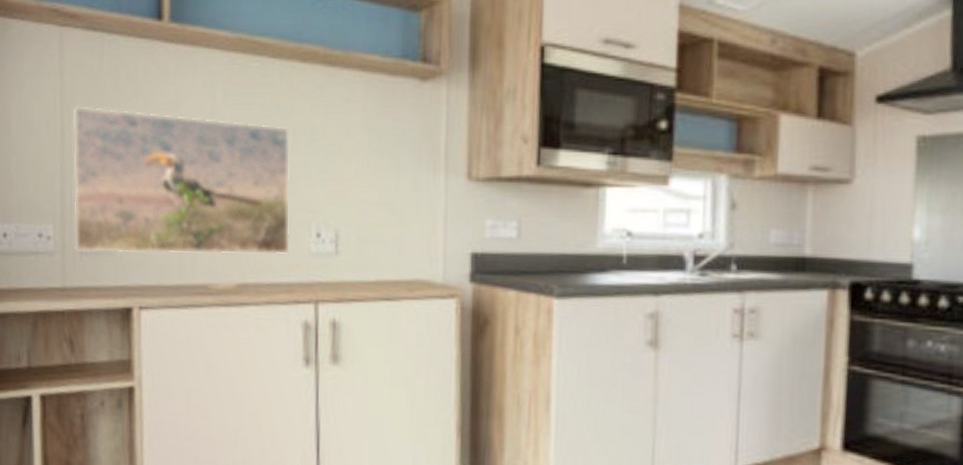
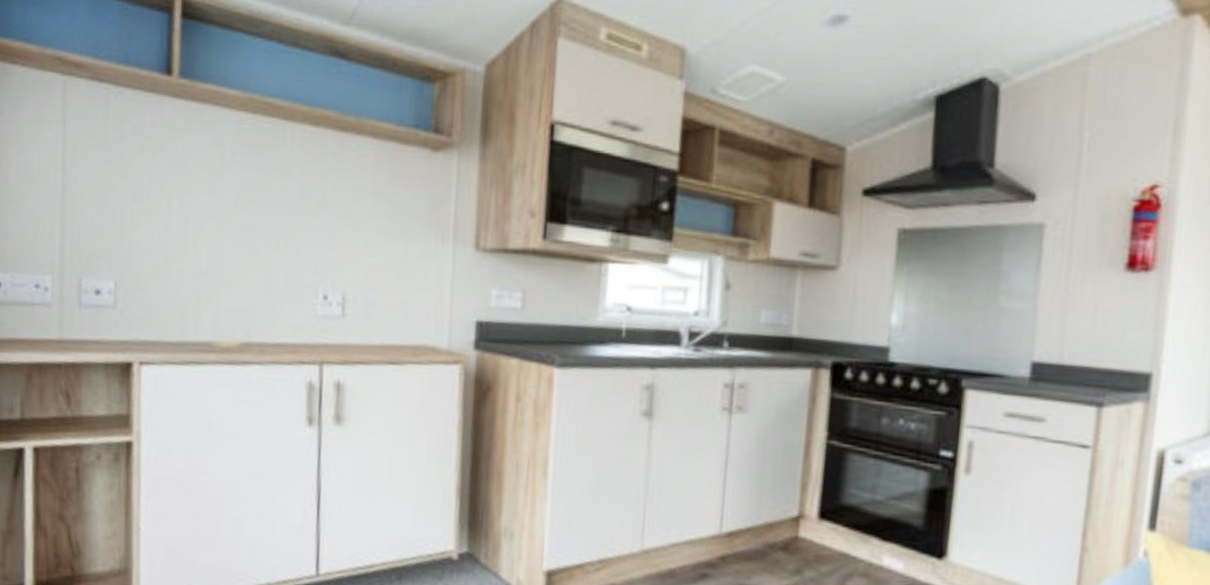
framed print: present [72,105,291,255] -> none [73,156,301,316]

